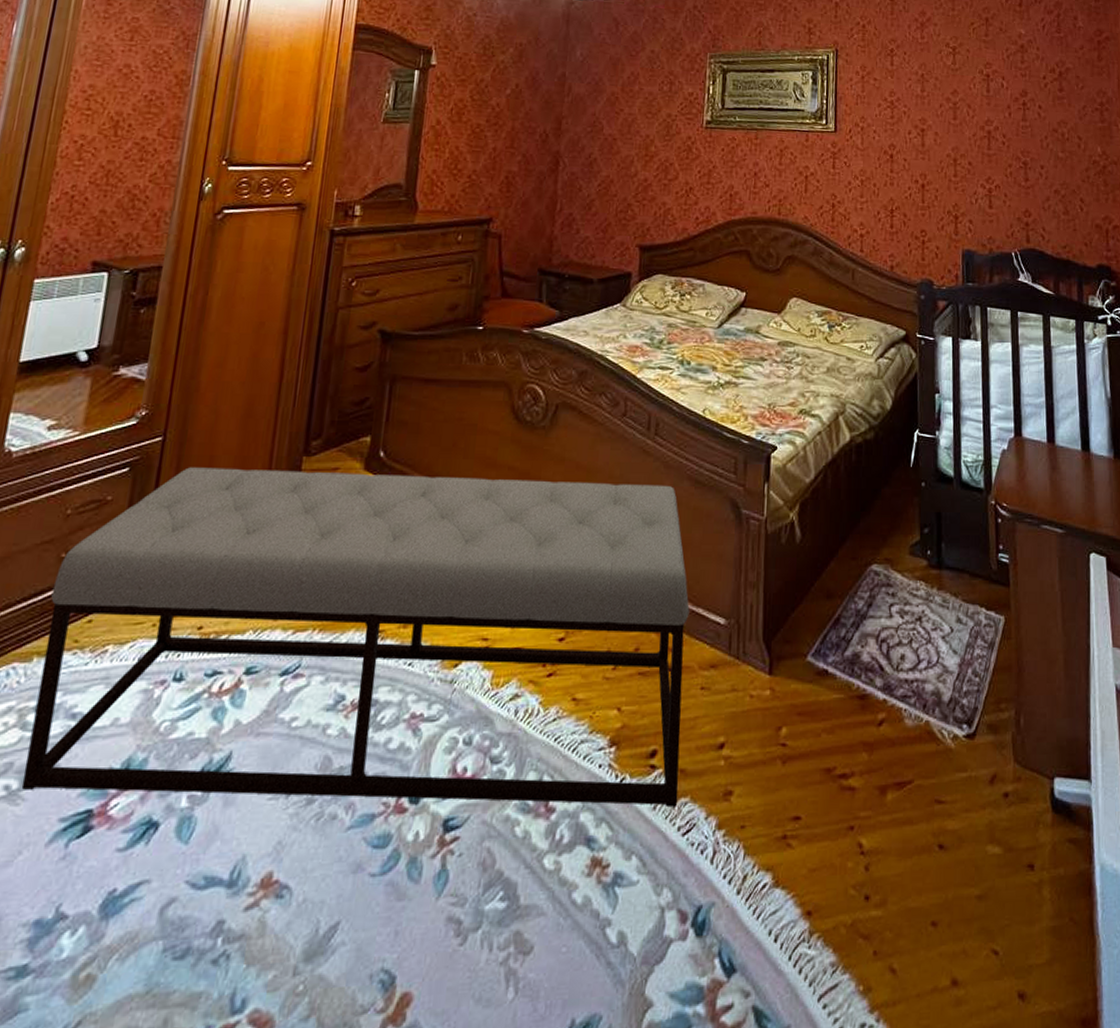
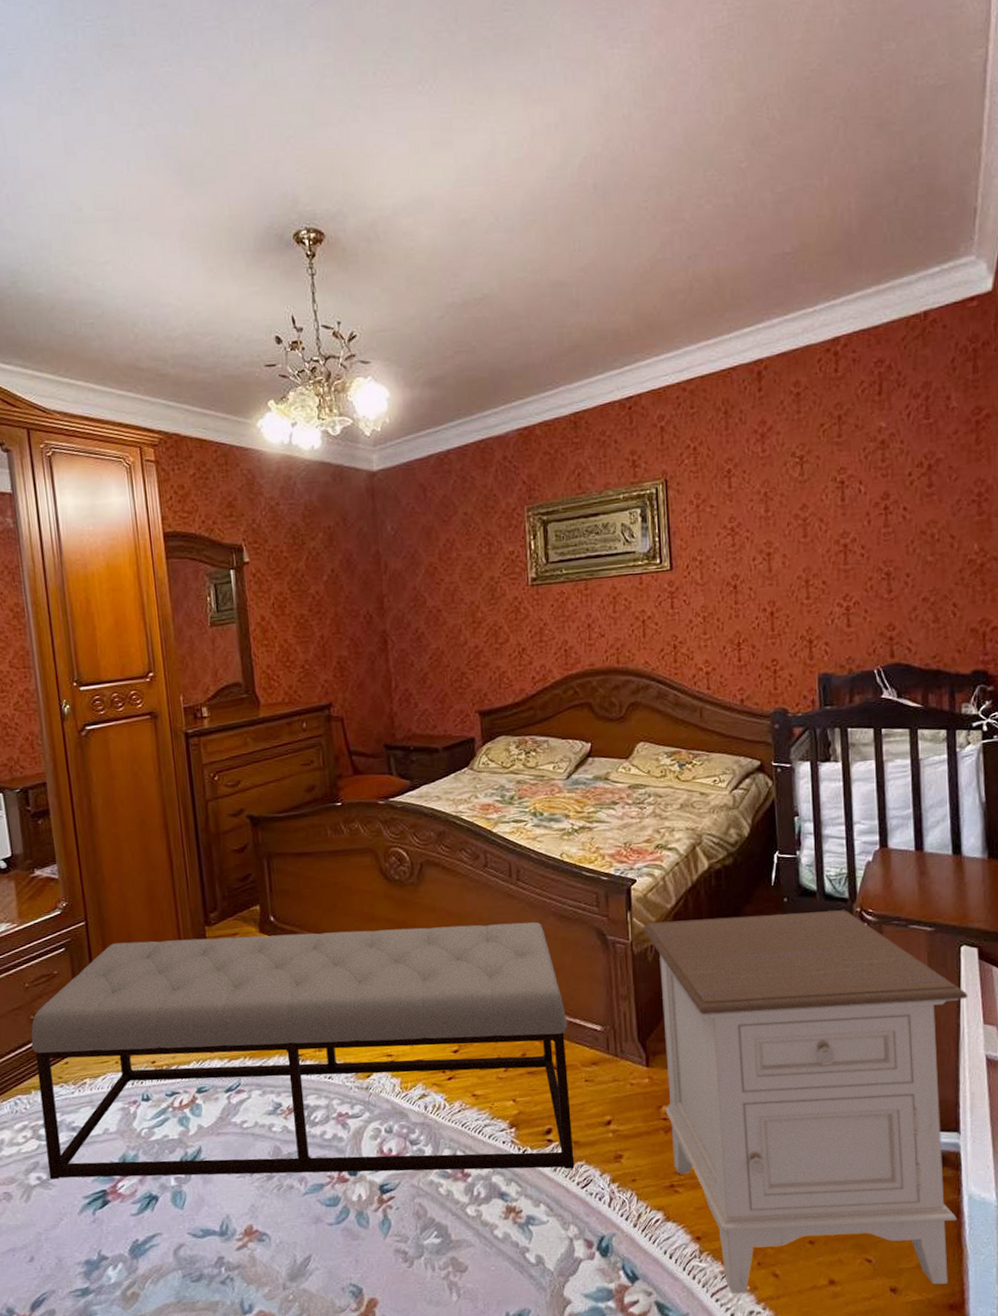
nightstand: none [778,498,1097,996] -> present [642,910,968,1293]

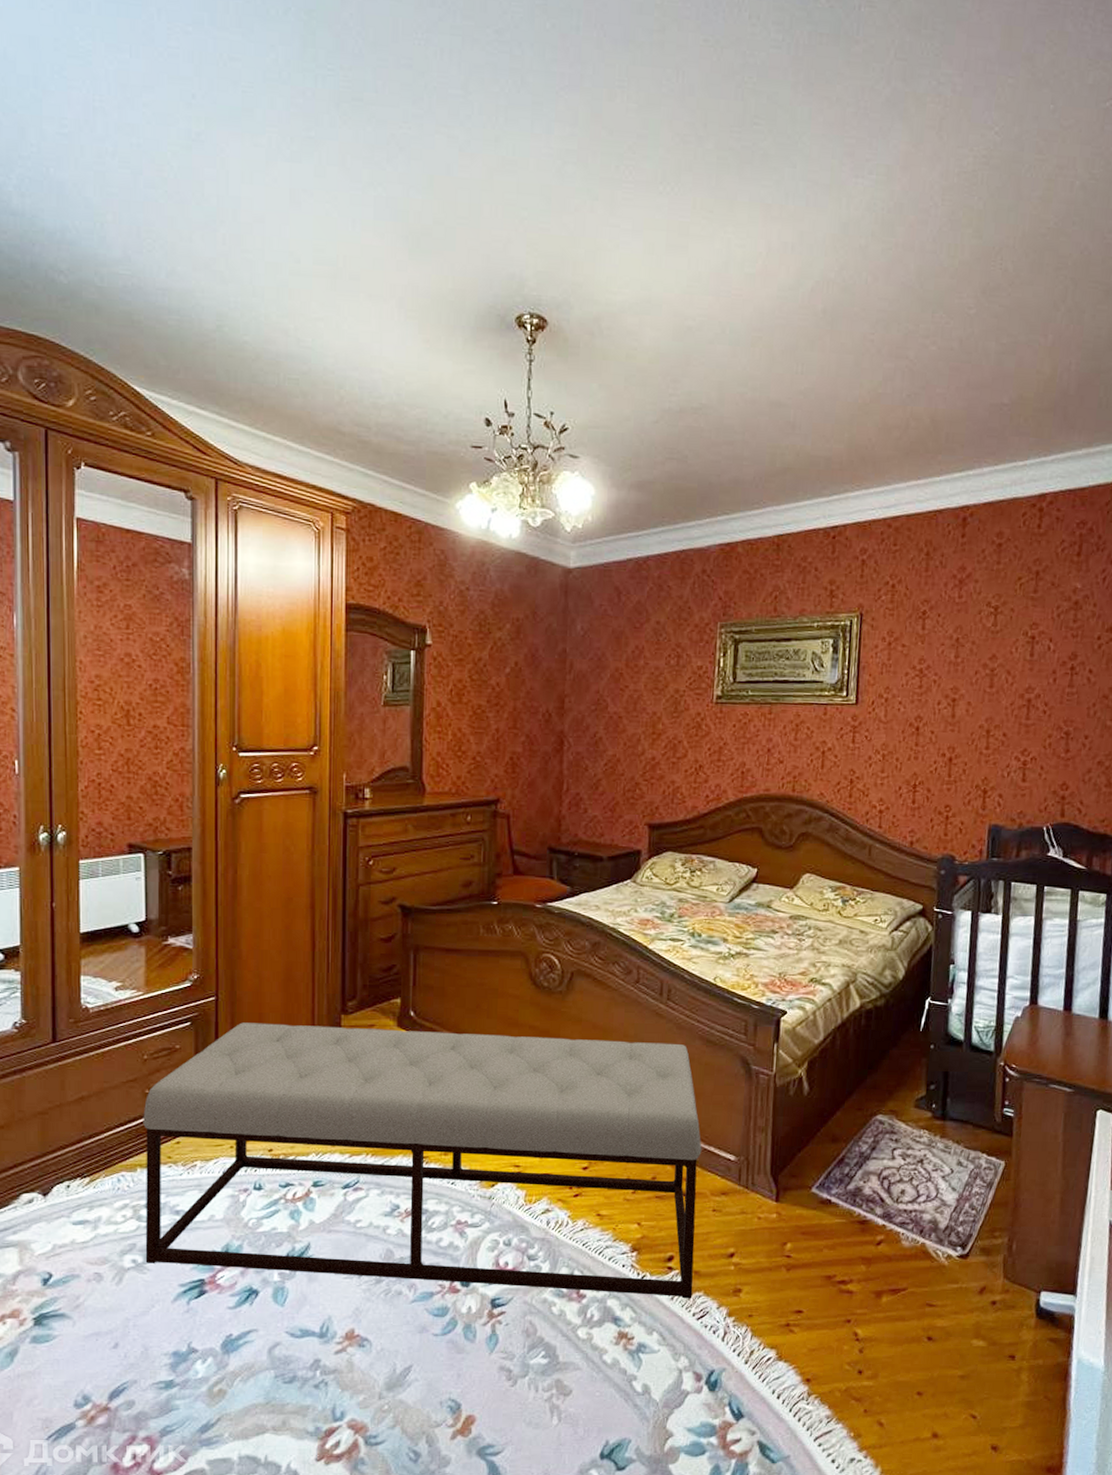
nightstand: present [642,910,968,1293] -> none [787,1056,1099,1446]

